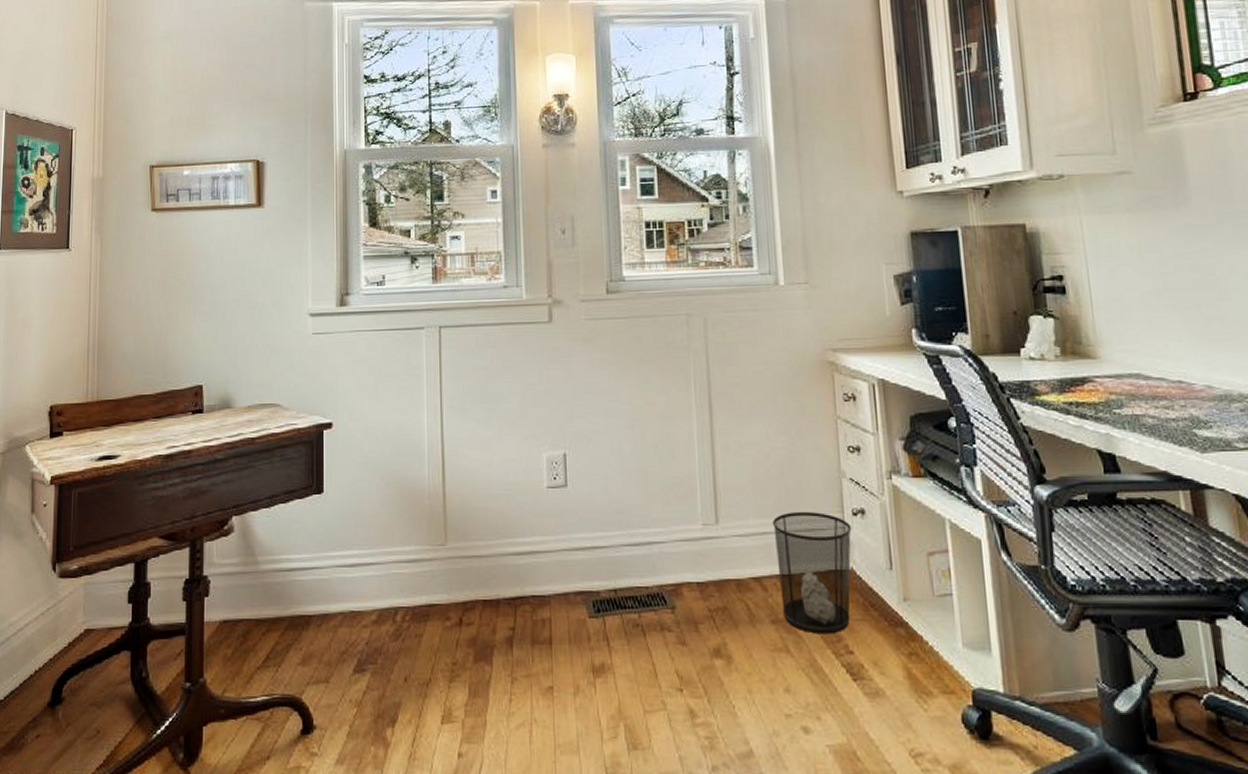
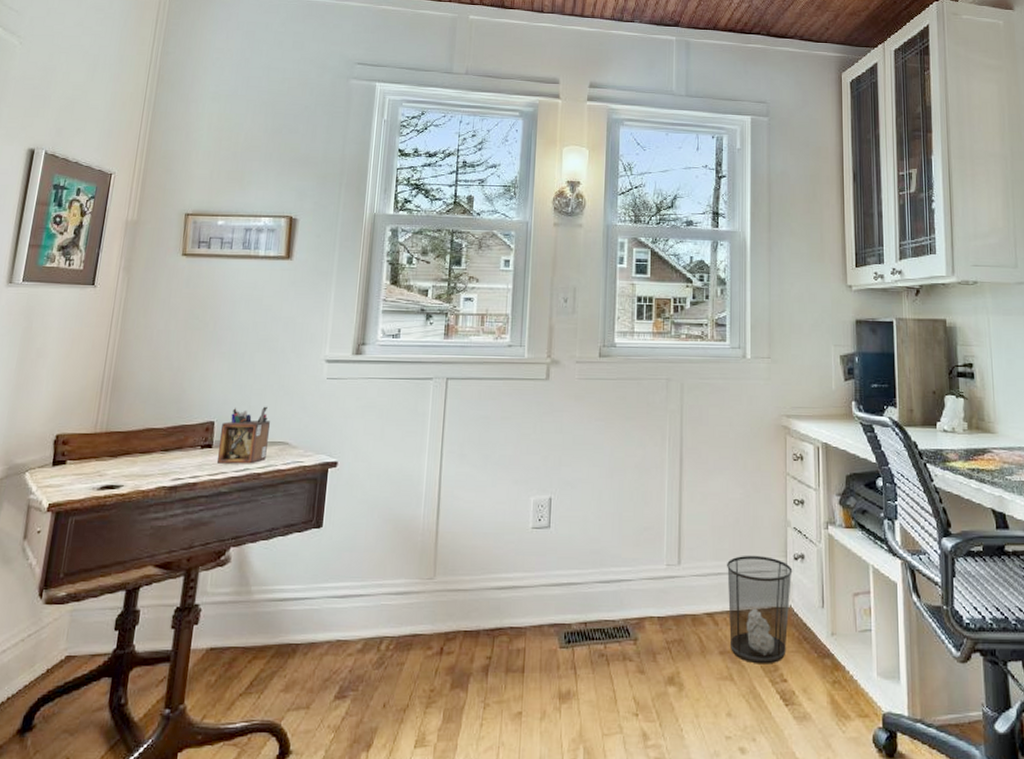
desk organizer: none [209,366,258,429] -> present [216,406,270,464]

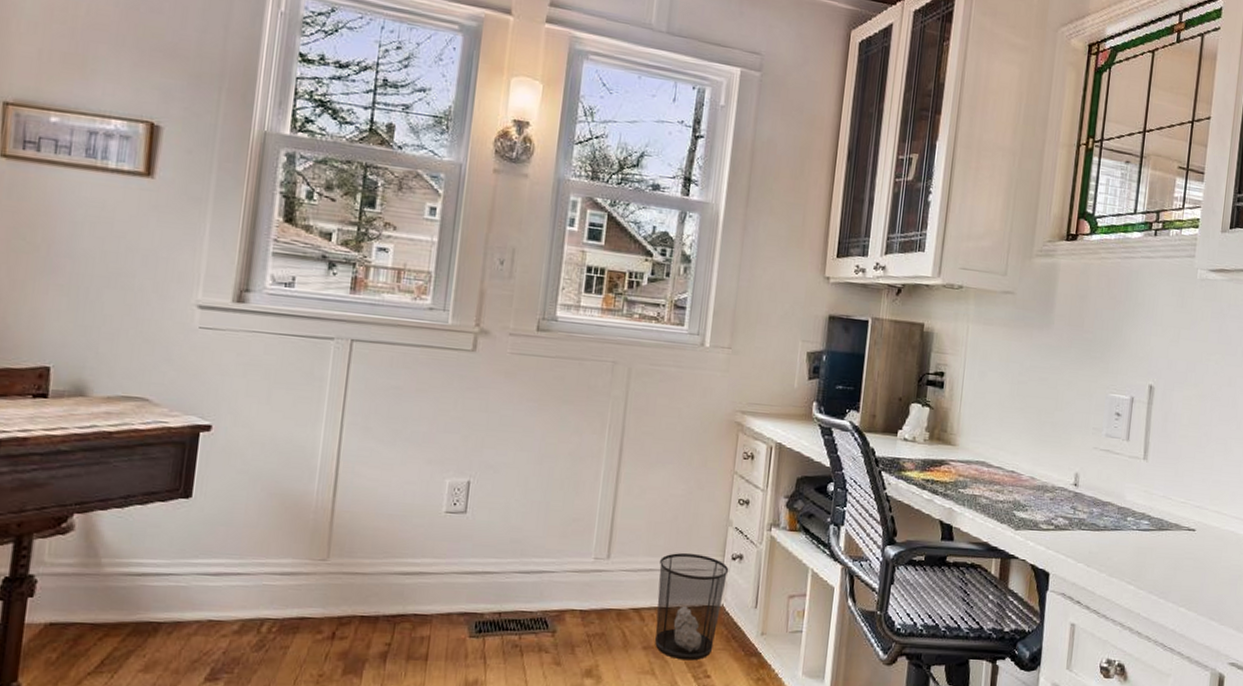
desk organizer: present [216,406,270,464] -> none [53,353,124,421]

